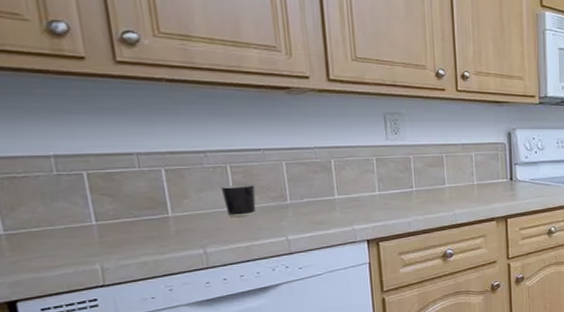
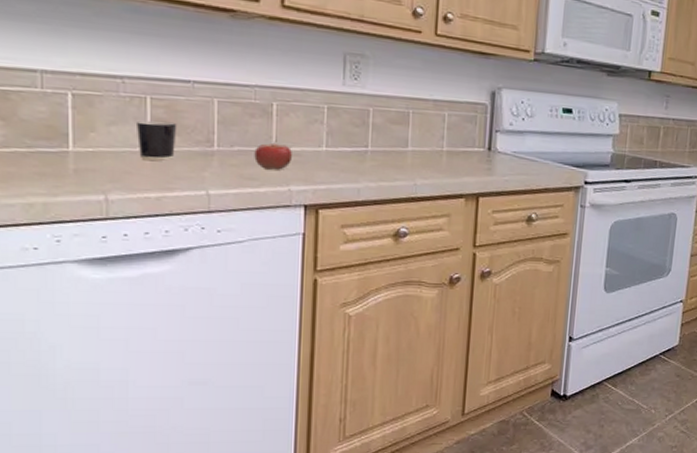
fruit: none [321,189,353,216] -> present [254,139,293,171]

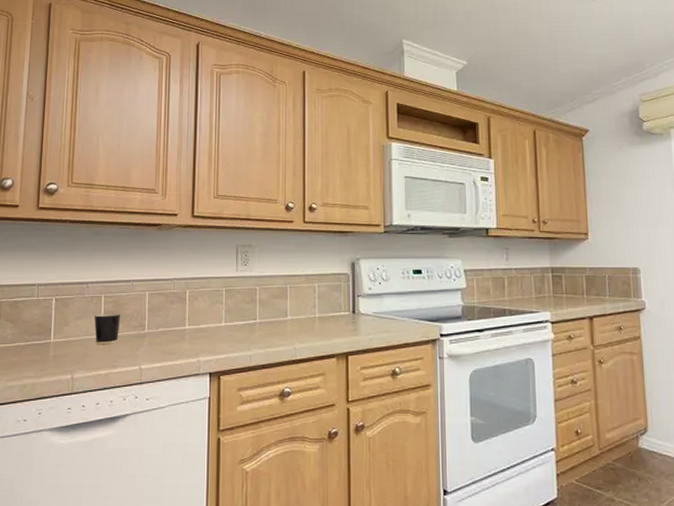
fruit: present [254,139,293,171] -> none [173,320,201,346]

